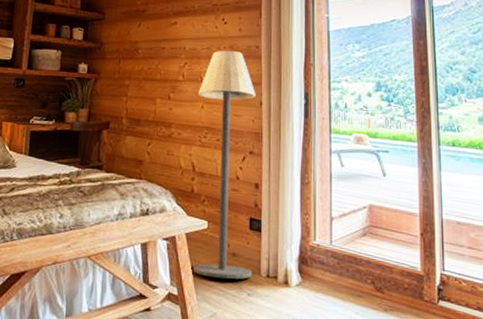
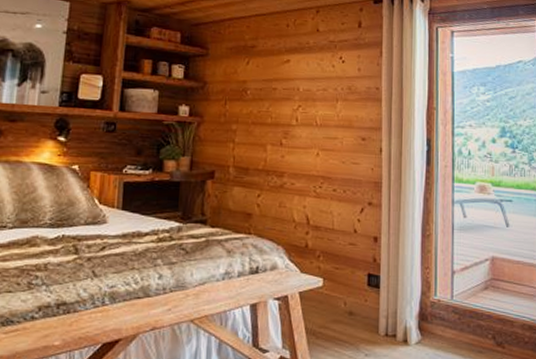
floor lamp: present [192,50,256,279] -> none [306,91,376,339]

